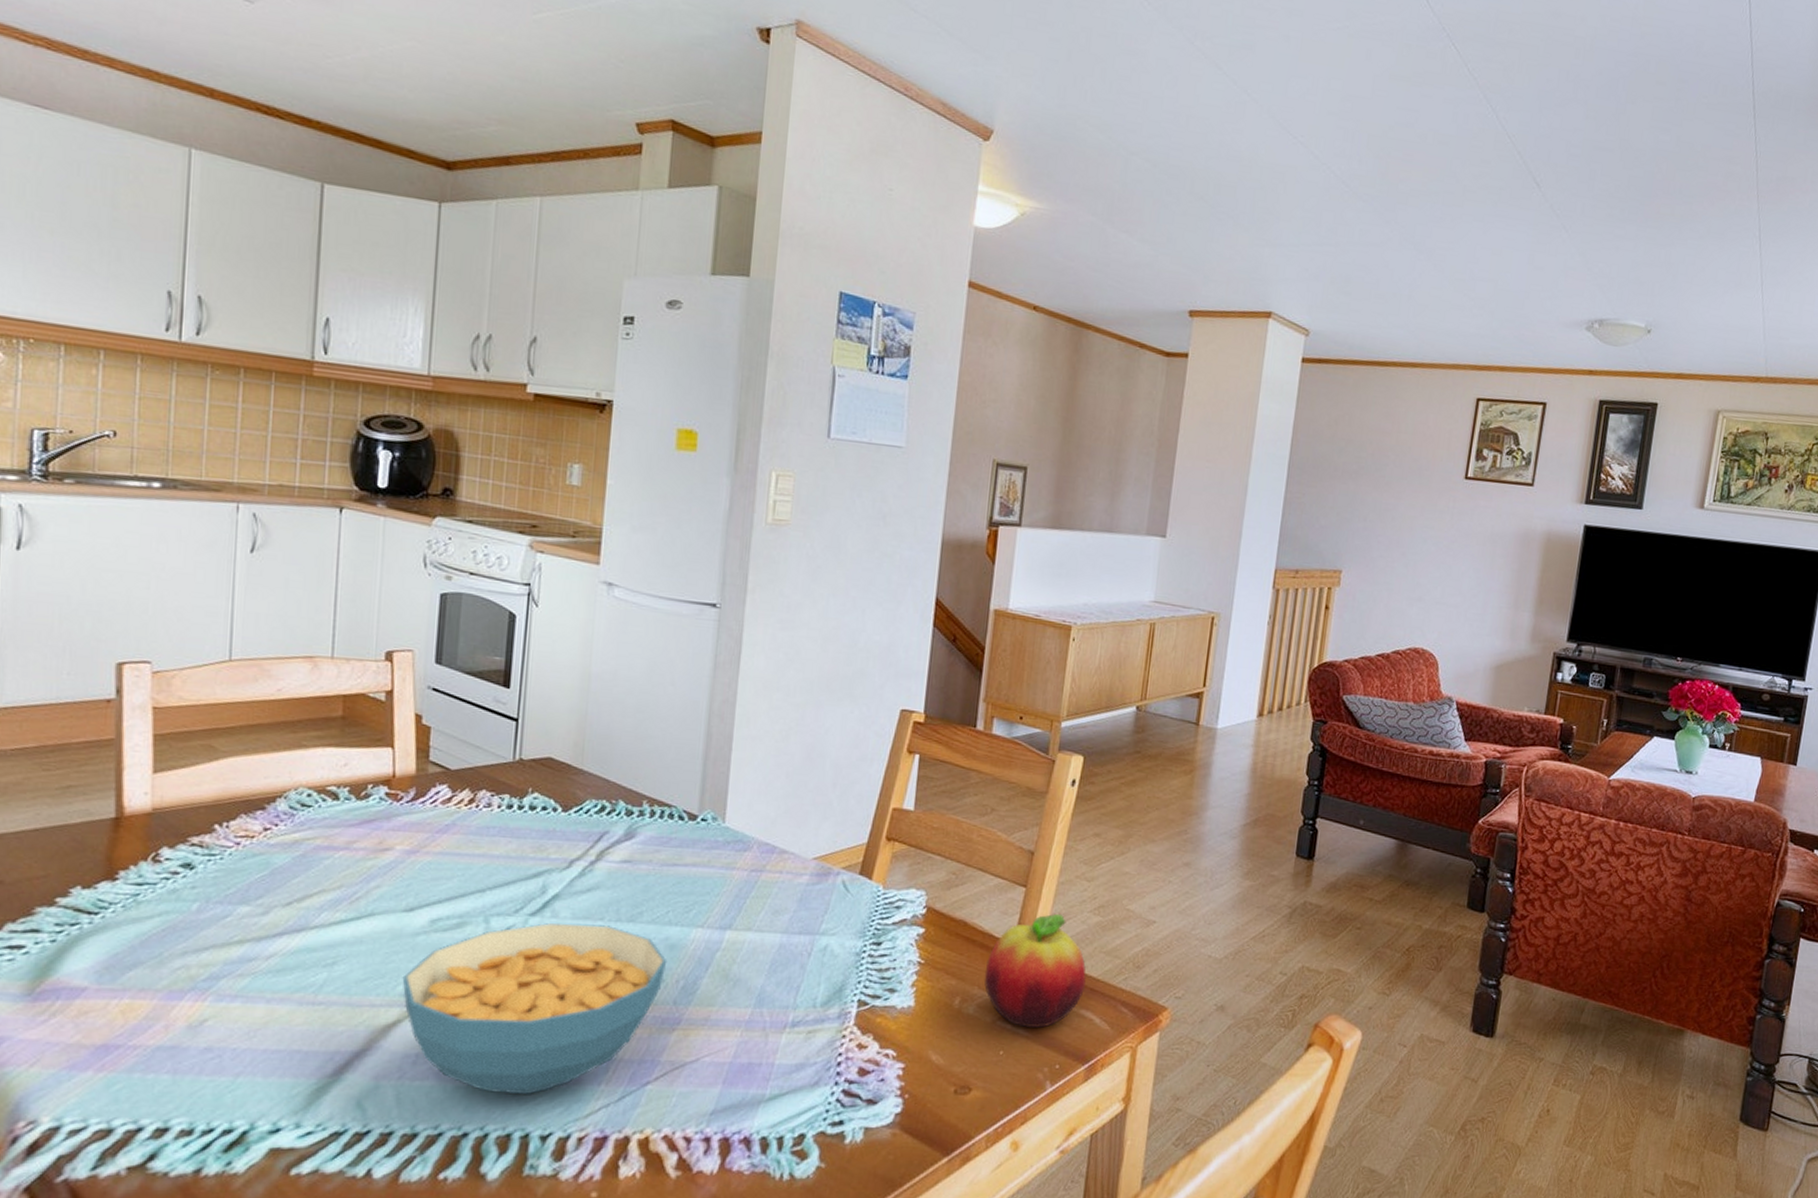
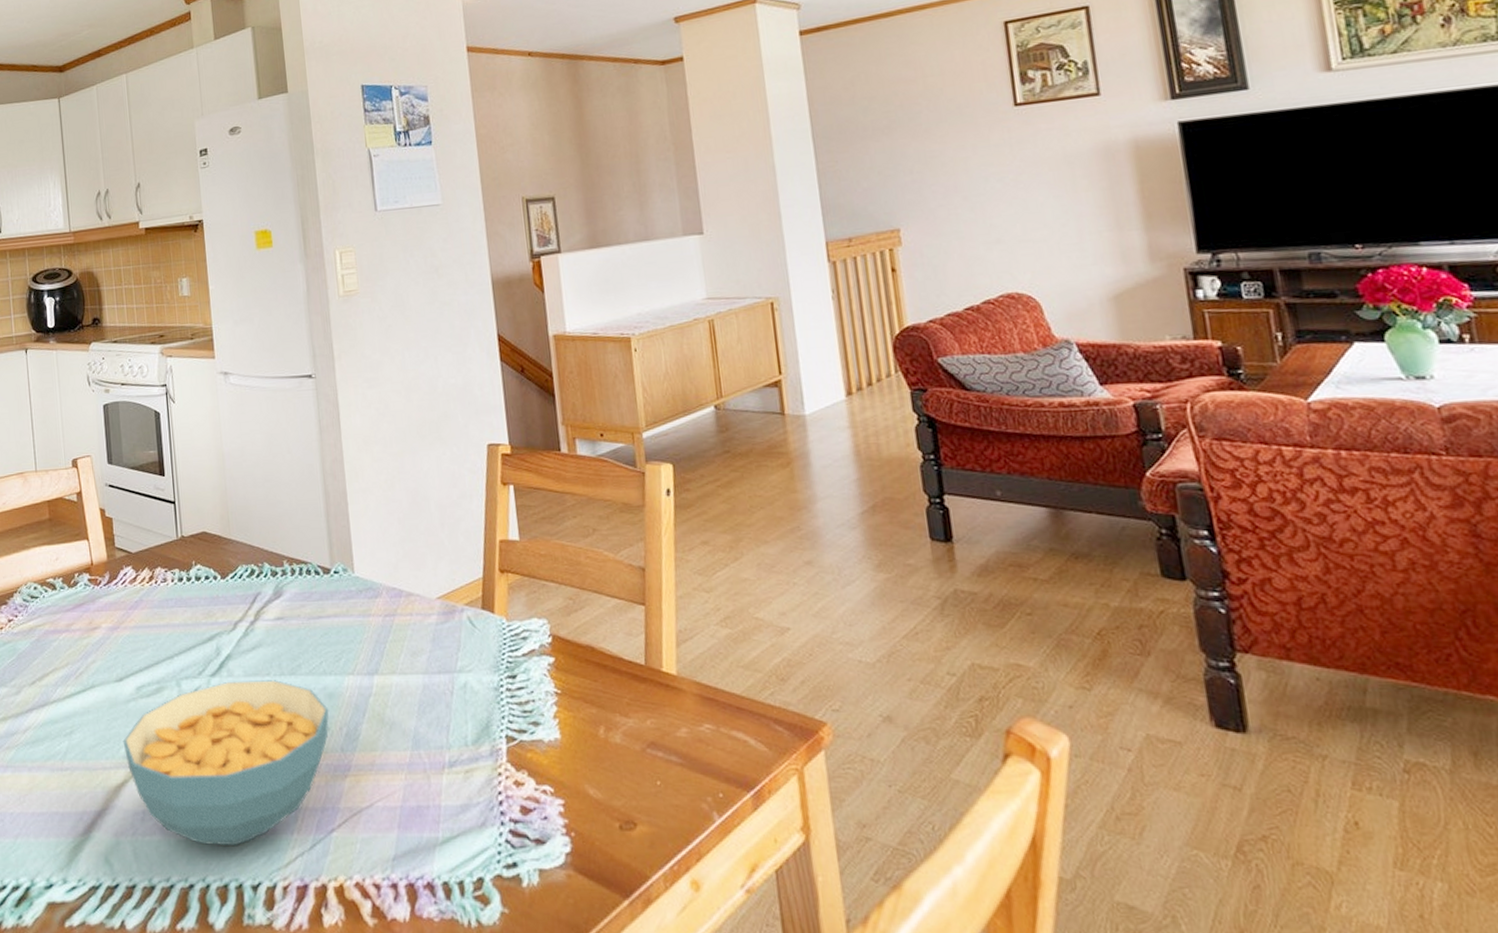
fruit: present [984,913,1086,1028] -> none [622,629,731,753]

